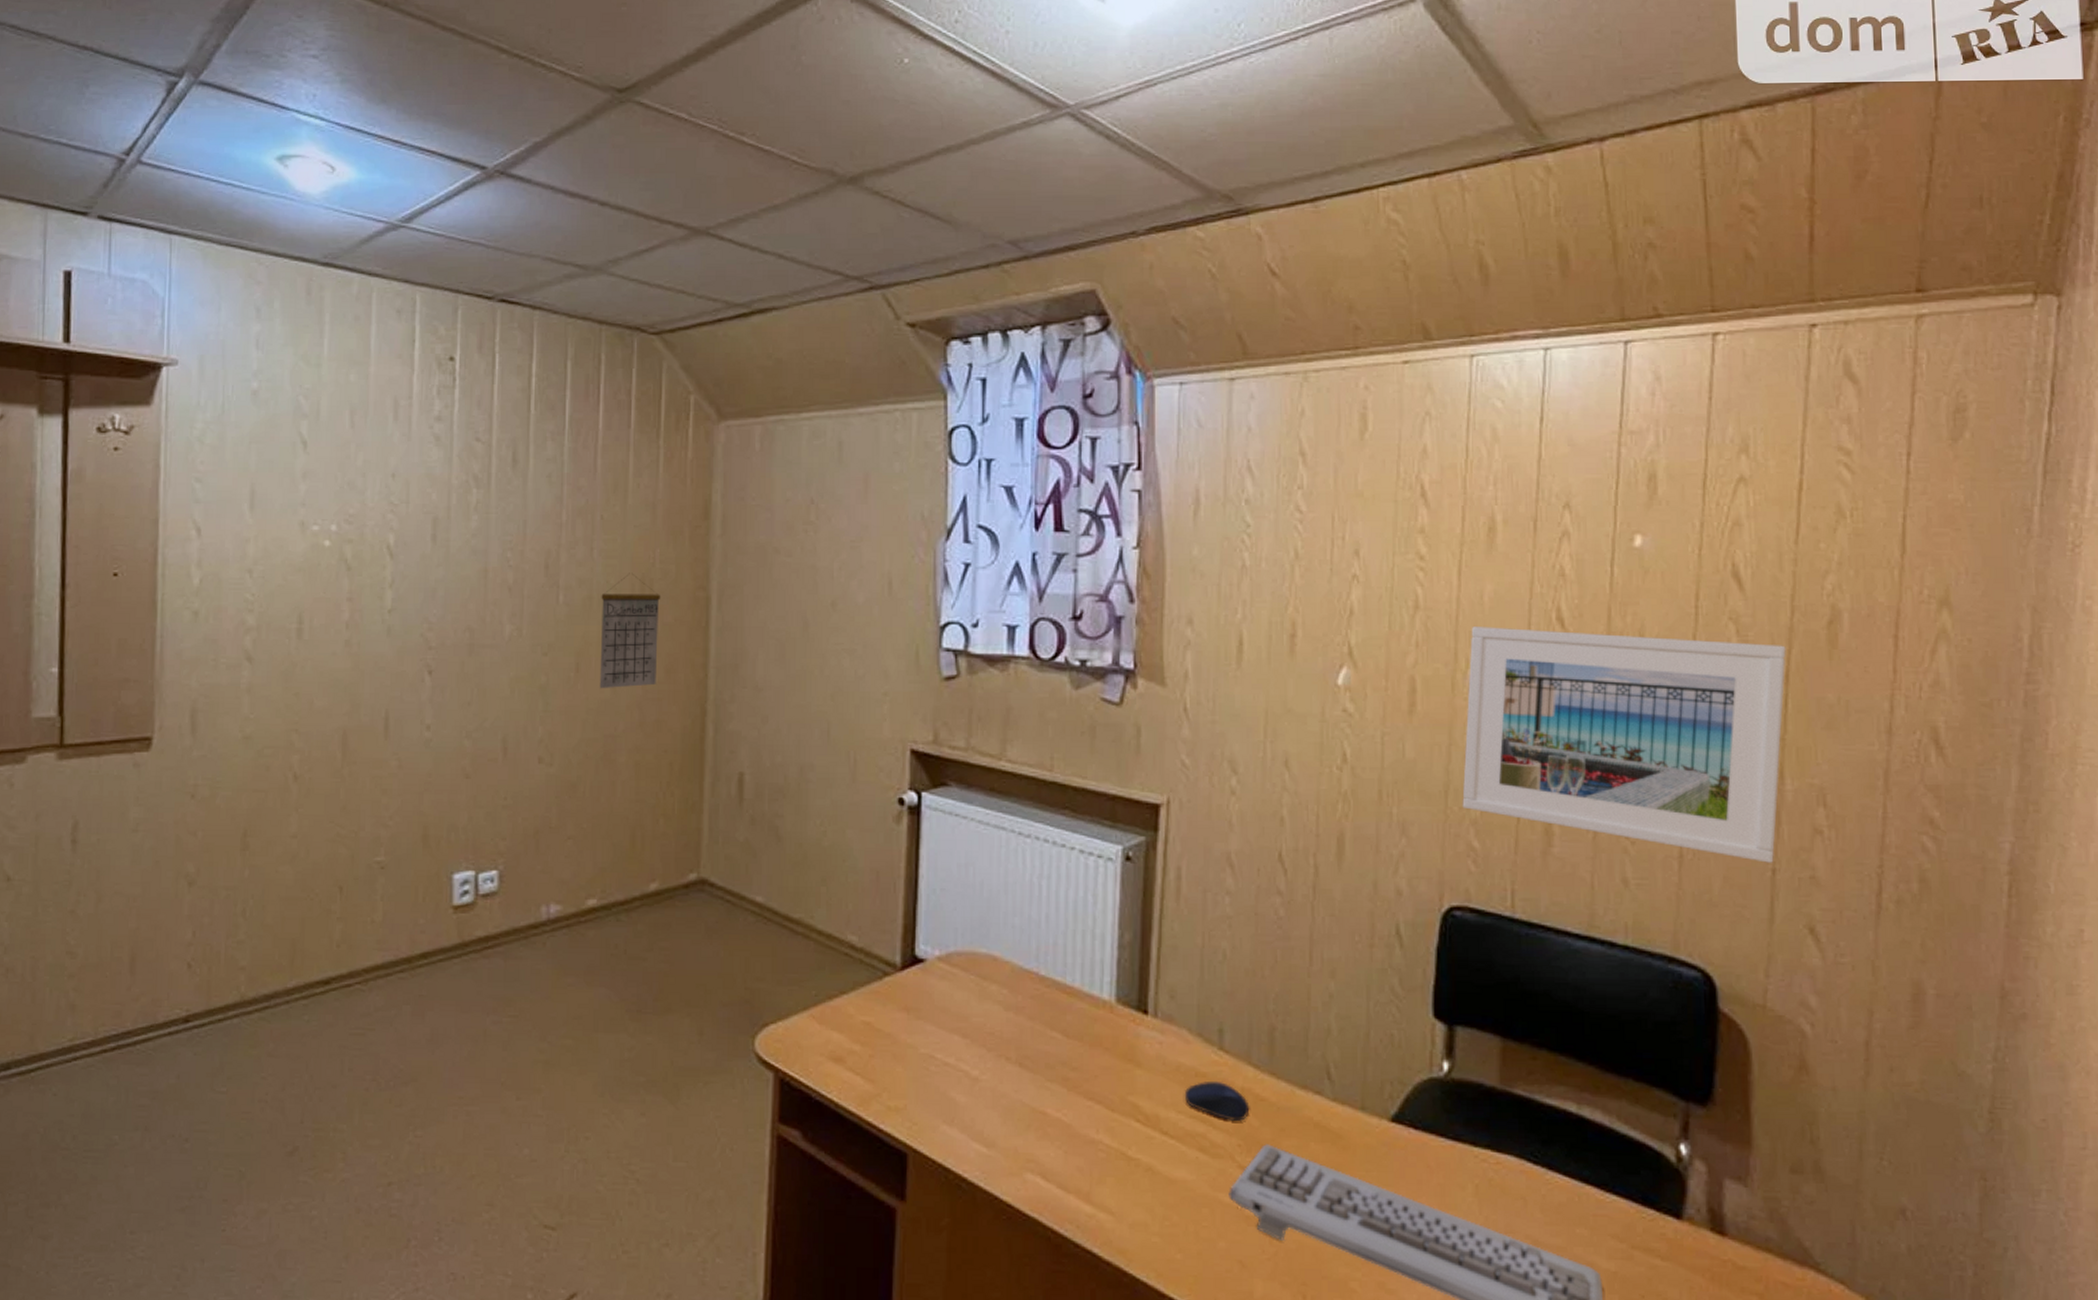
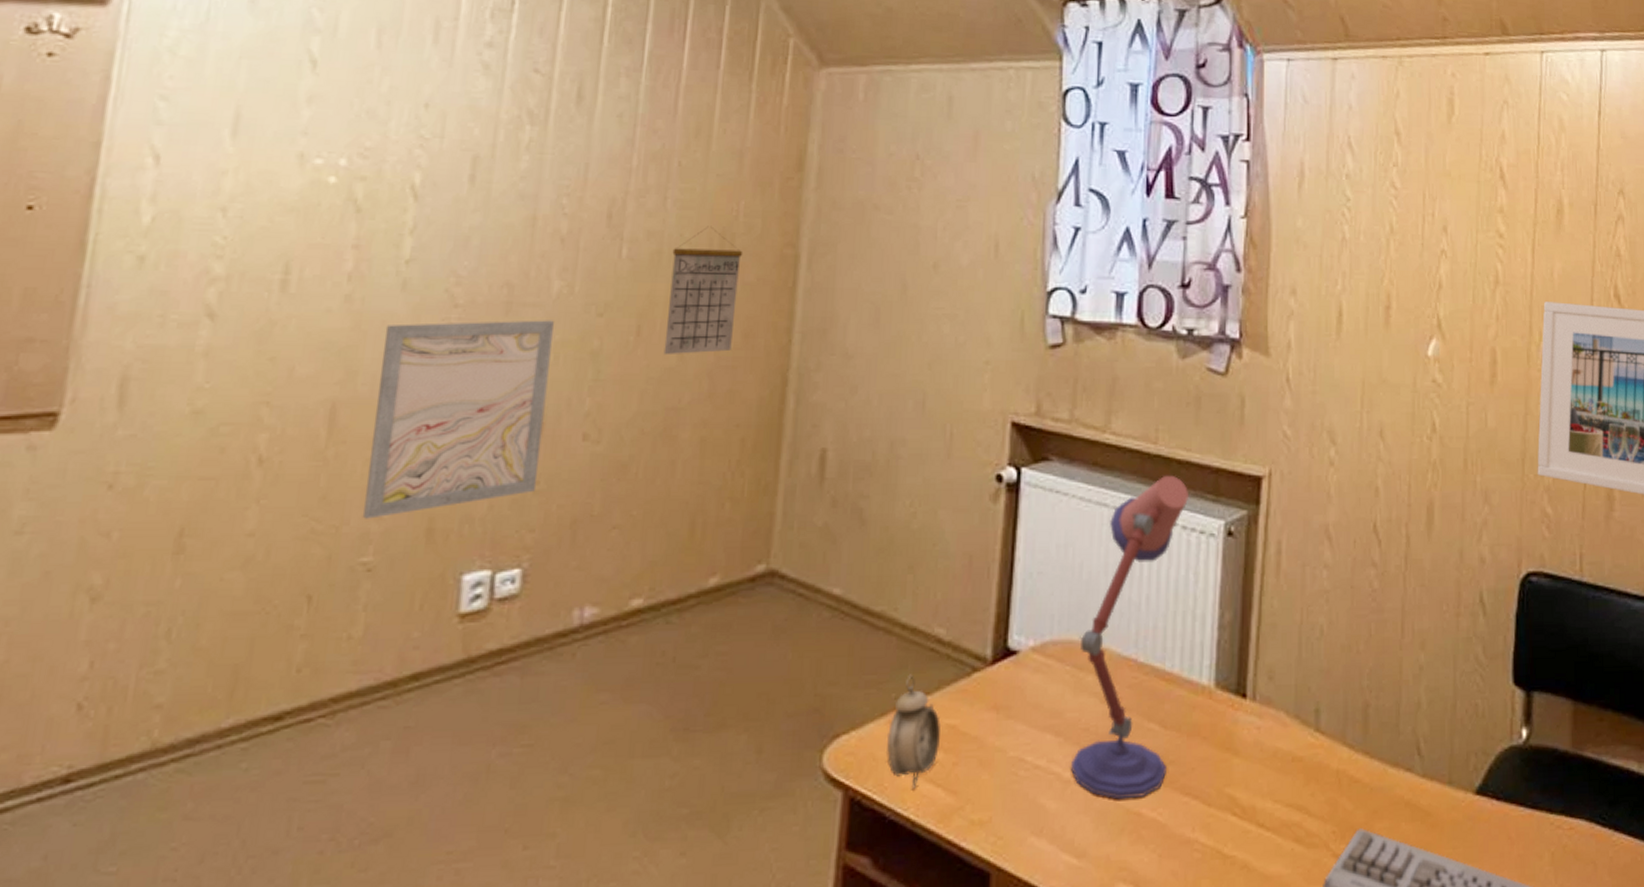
wall art: none [373,659,508,826] -> present [362,320,554,519]
alarm clock: none [809,975,858,1075] -> present [885,674,942,789]
desk lamp: none [978,801,1086,1099] -> present [1071,475,1190,800]
computer mouse: present [1184,1080,1250,1121] -> none [1281,764,1344,806]

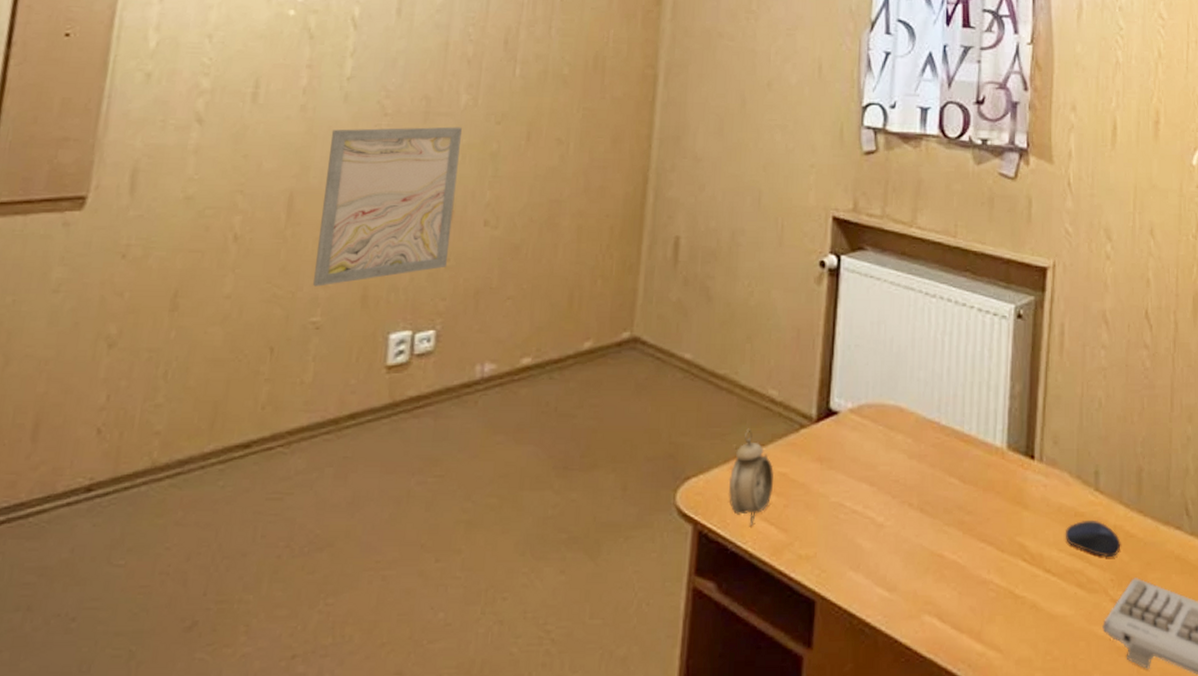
calendar: present [663,226,743,355] -> none [548,50,613,157]
desk lamp: present [1071,475,1190,800] -> none [884,264,984,543]
computer mouse: none [1281,764,1344,806] -> present [1065,519,1121,557]

